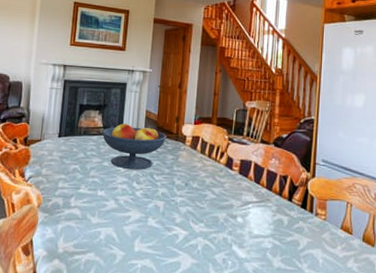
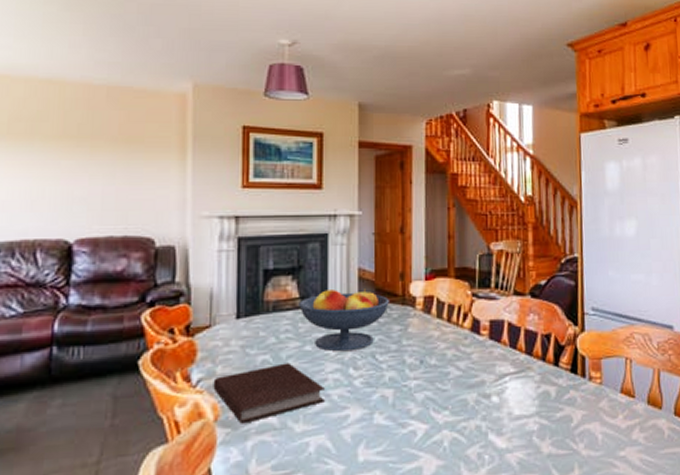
notebook: none [39,172,116,212] -> present [213,363,326,424]

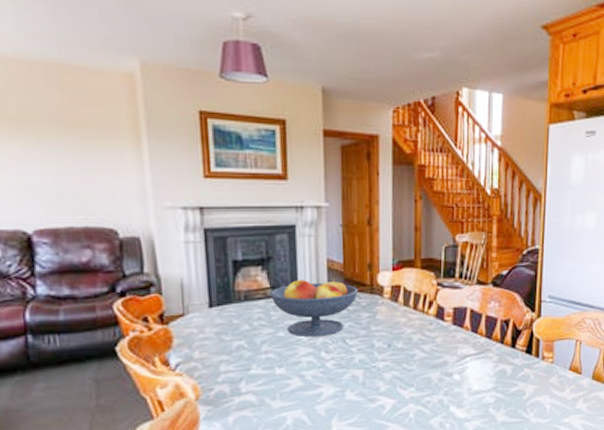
notebook: present [213,363,326,424] -> none [191,347,300,402]

